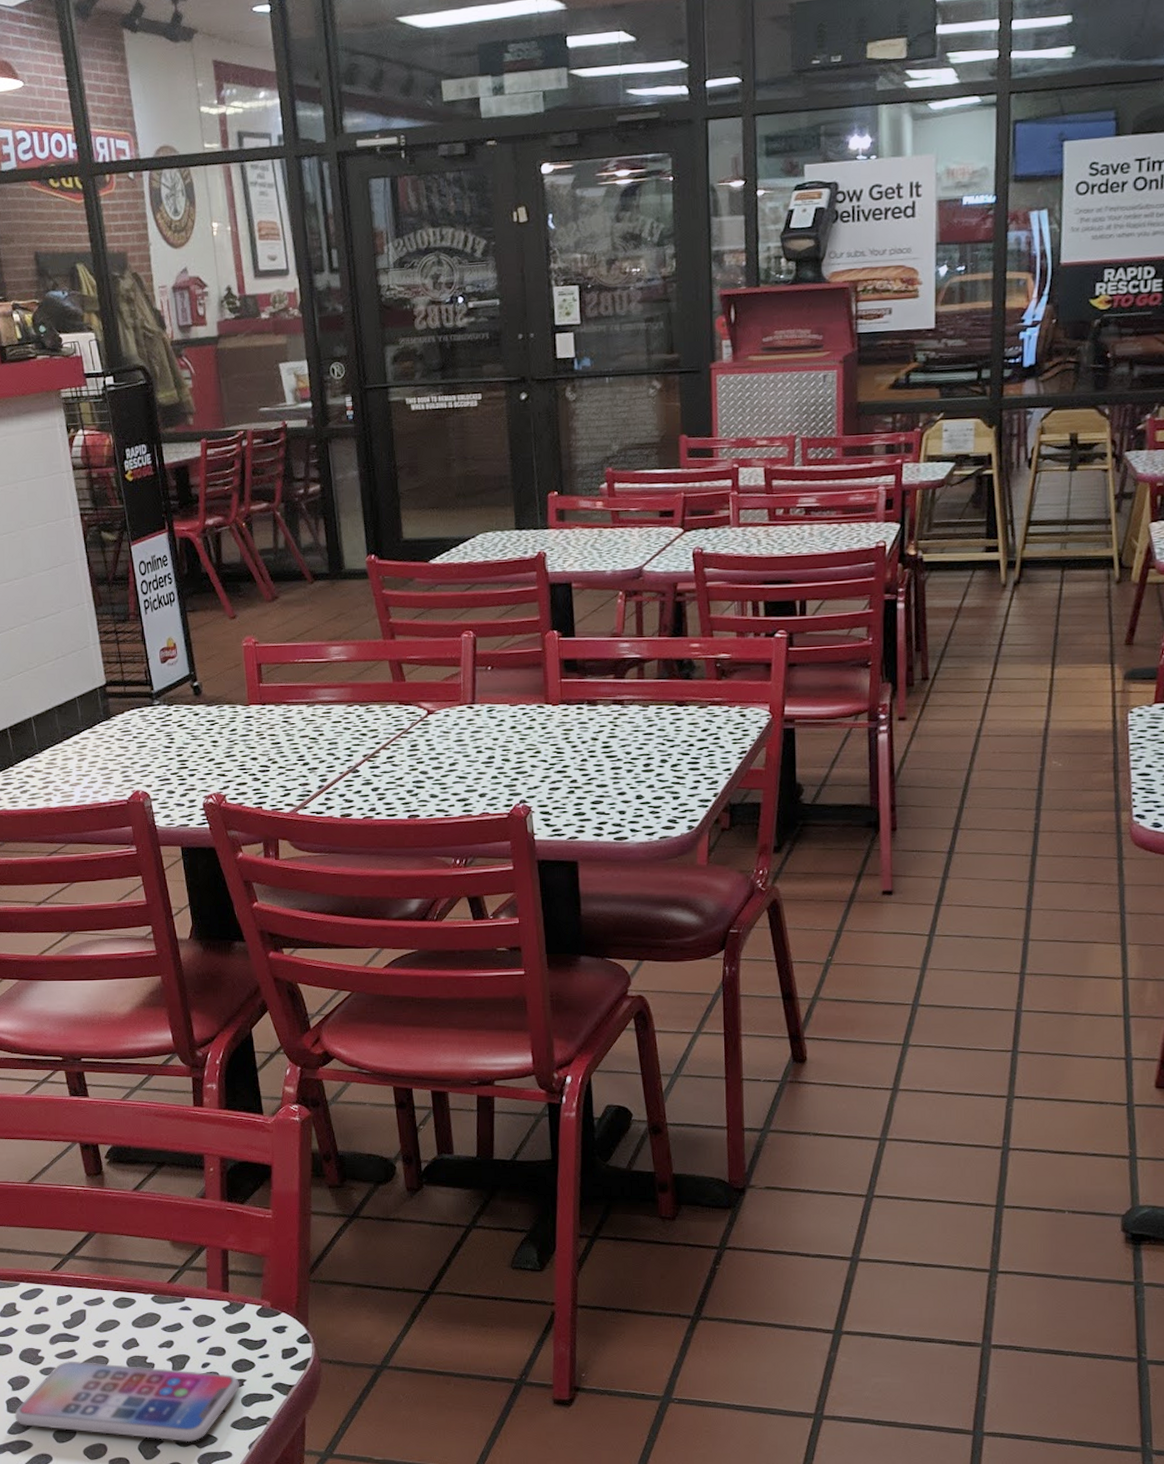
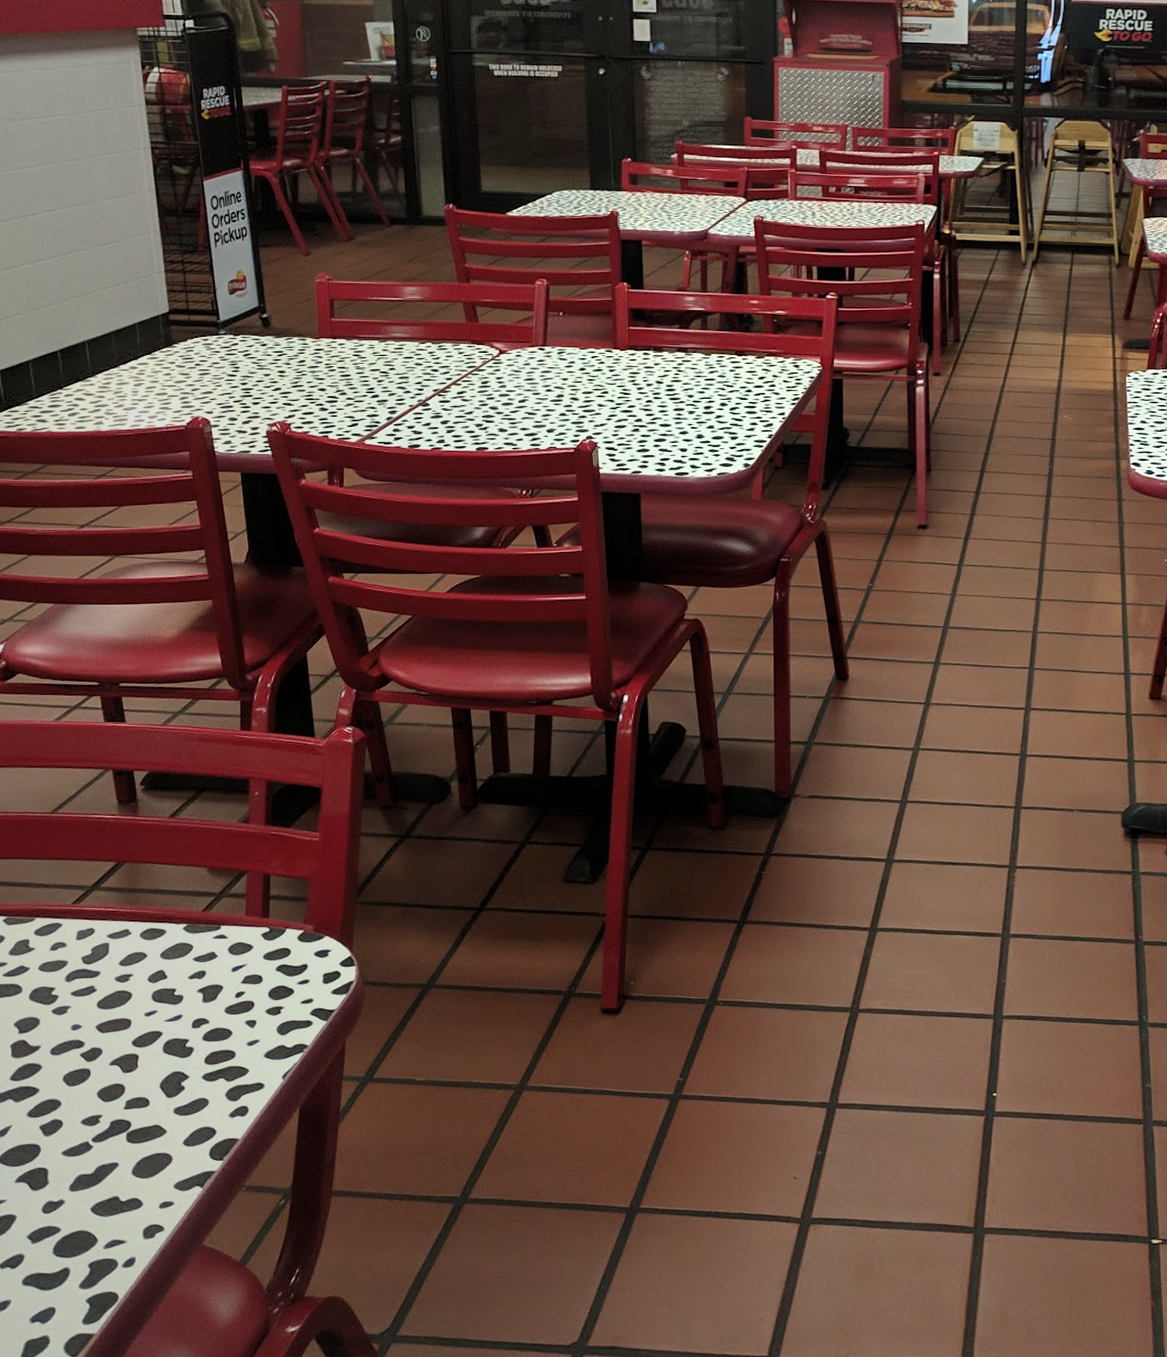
smartphone: present [14,1360,240,1443] -> none [20,998,276,1077]

